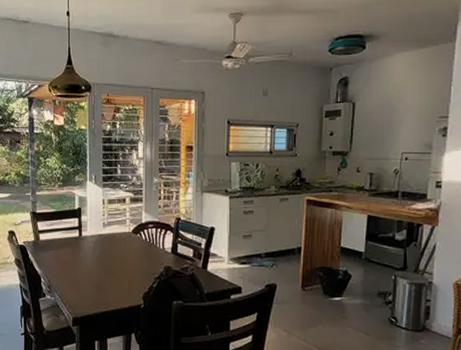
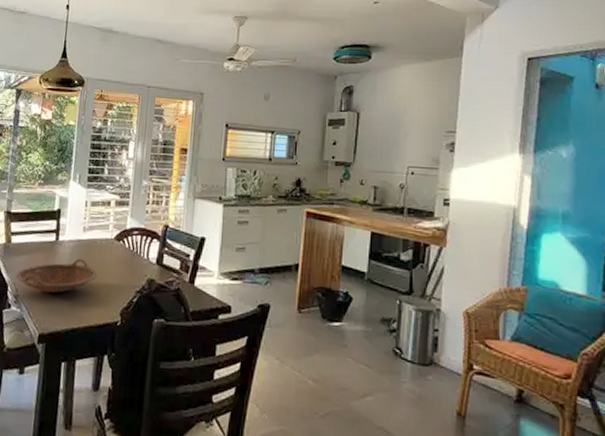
bowl: none [46,251,120,282] -> present [15,259,98,293]

